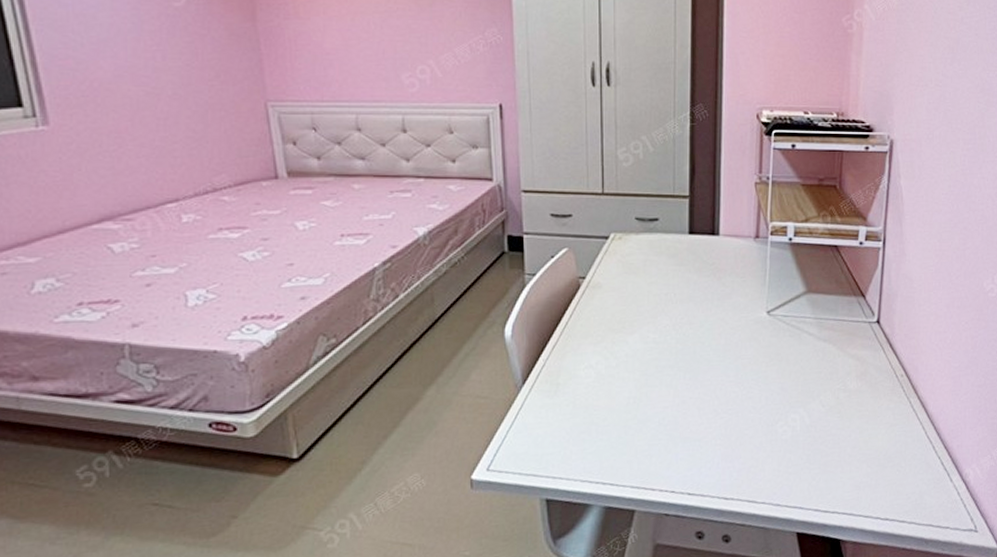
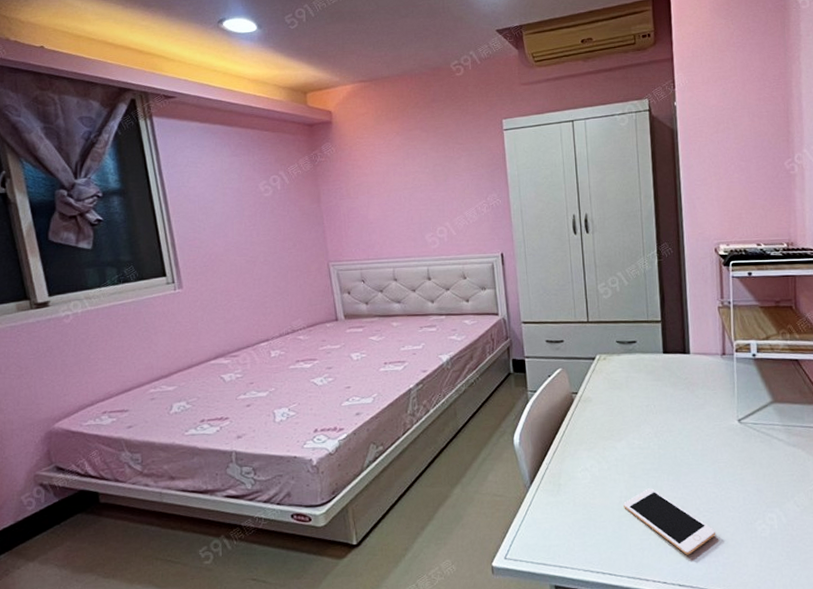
cell phone: none [632,388,734,461] -> present [623,488,716,555]

